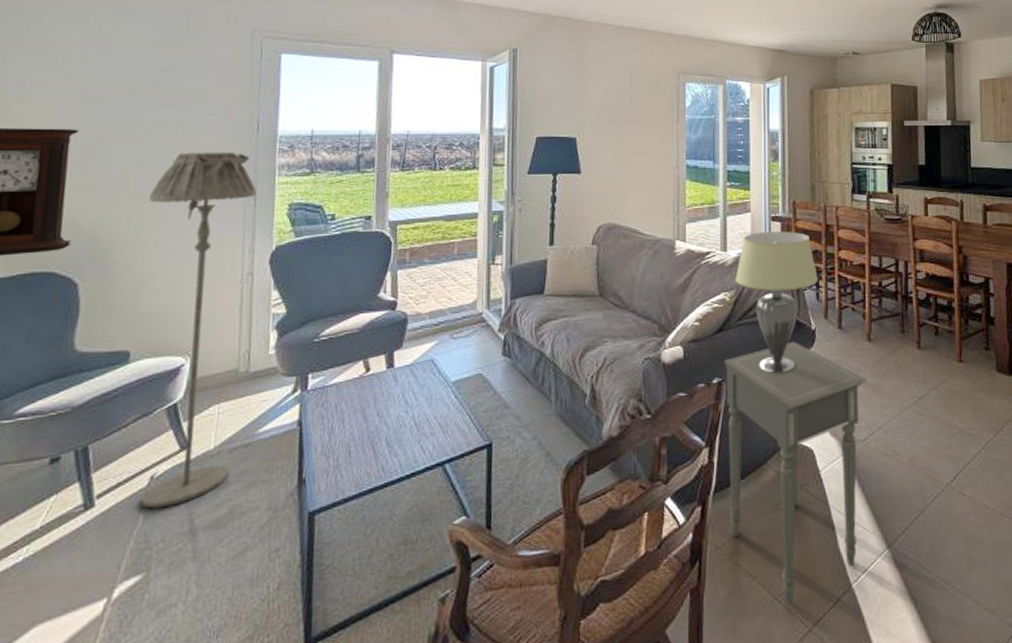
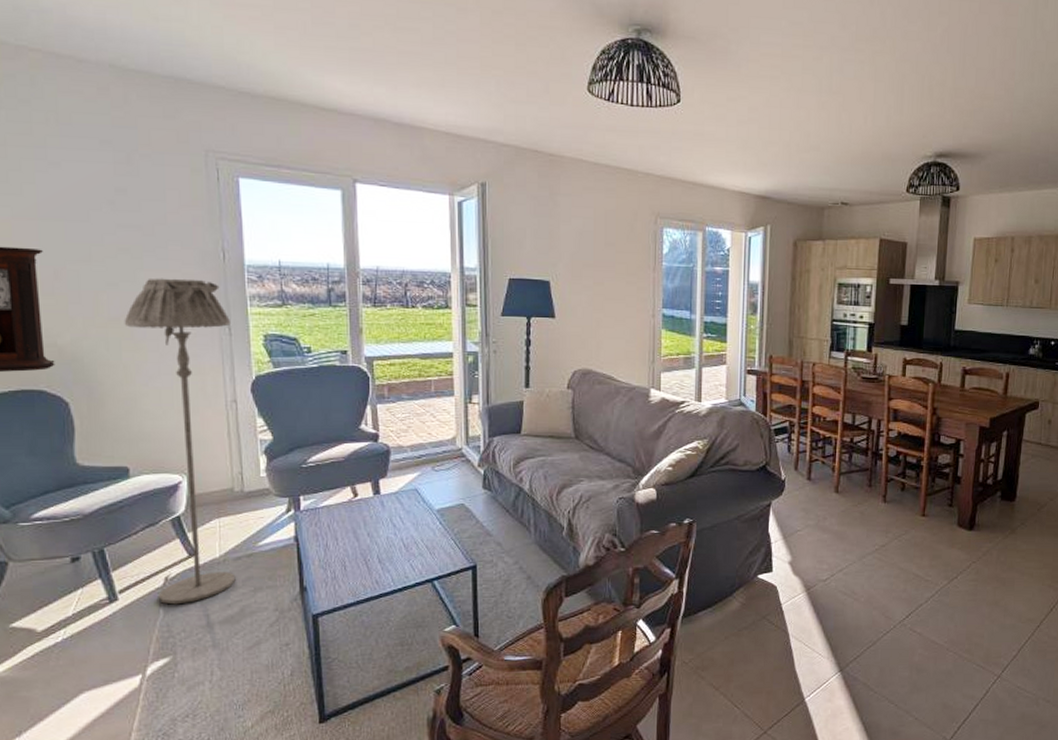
side table: present [724,341,866,604] -> none [695,489,831,711]
lampshade: present [735,231,818,374] -> none [709,385,791,518]

